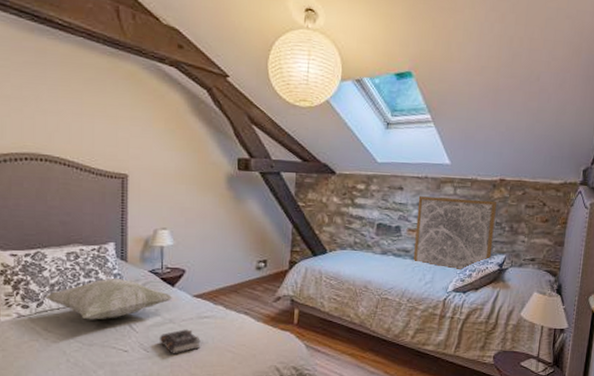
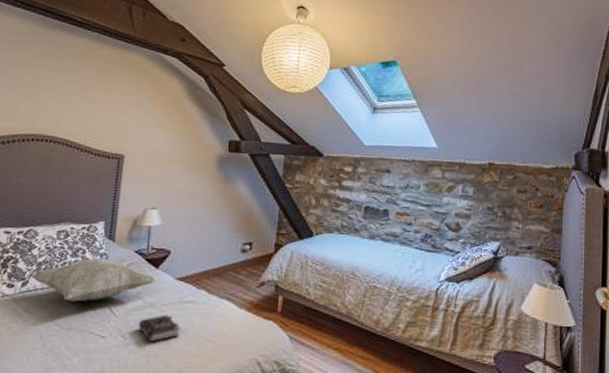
wall art: present [414,196,496,269] -> none [403,179,487,257]

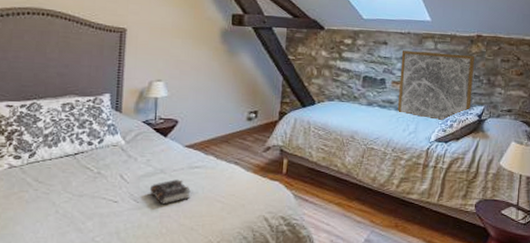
decorative pillow: present [31,258,155,302] -> none [38,129,164,171]
wall art: none [403,179,487,257] -> present [398,50,474,120]

